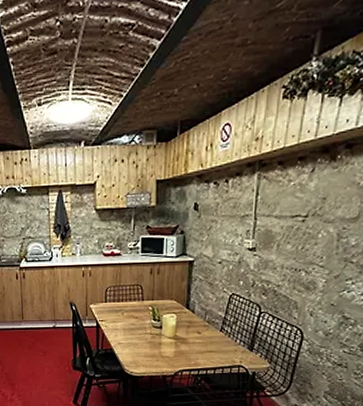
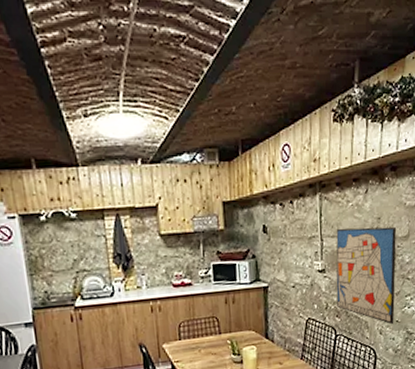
wall art: none [265,207,345,308] -> present [336,226,397,325]

